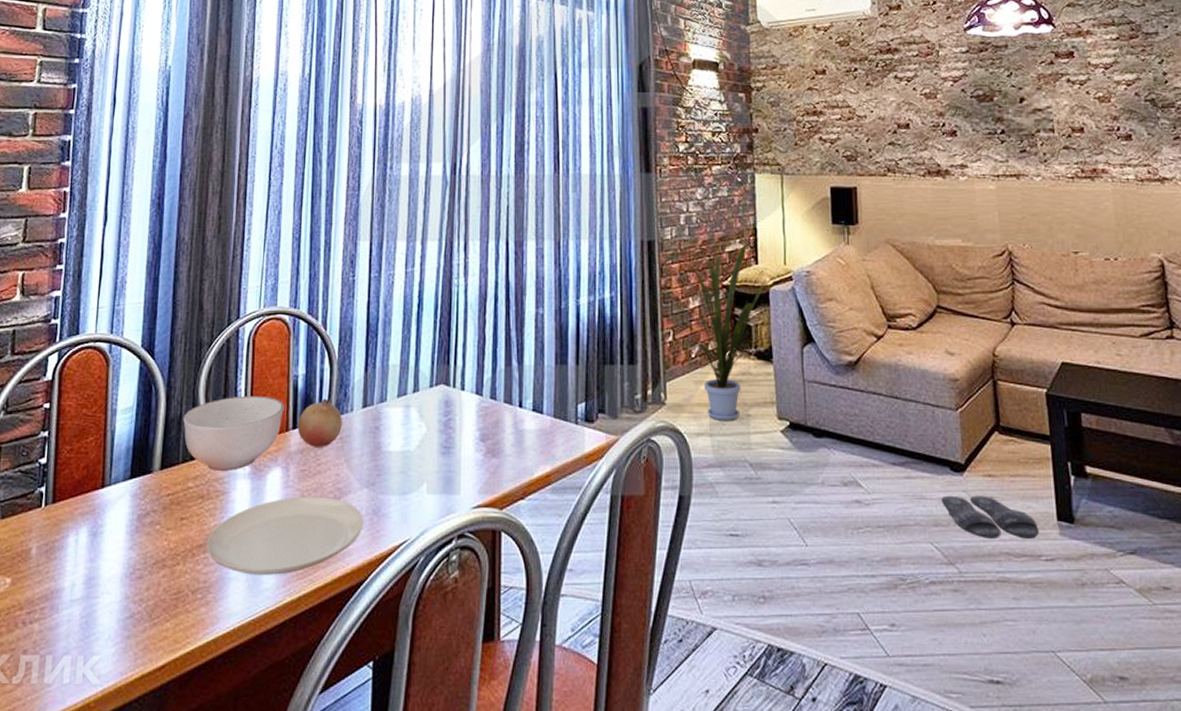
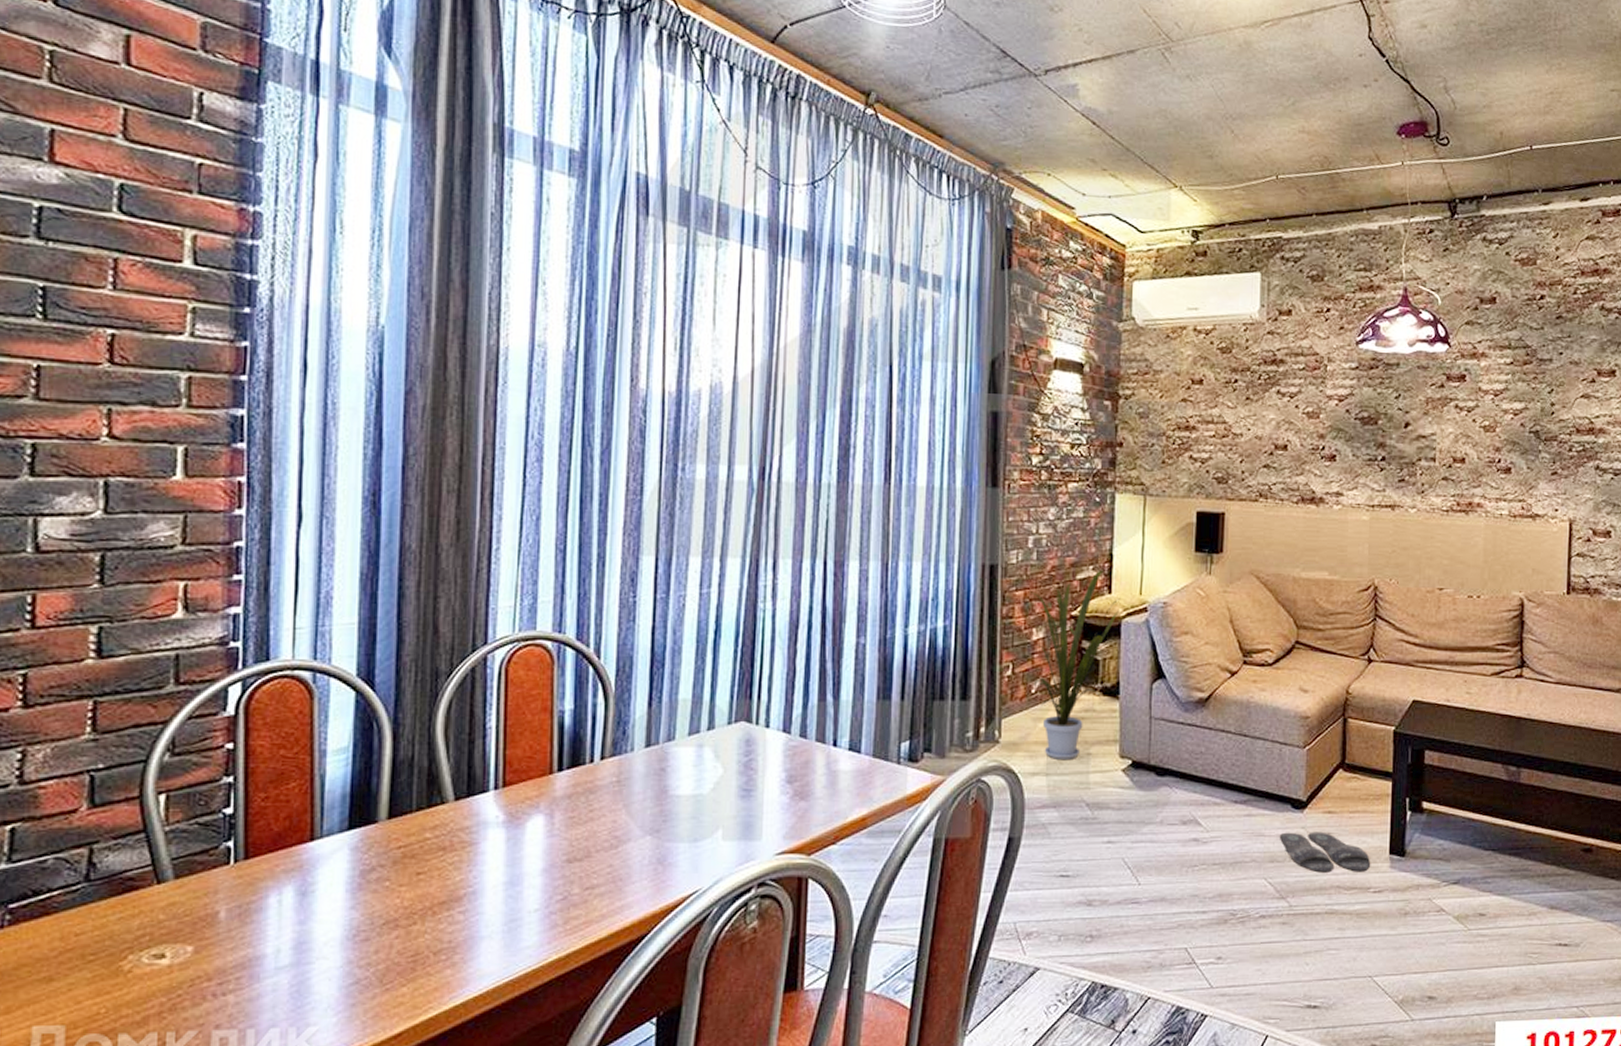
bowl: present [183,396,284,470] -> none [416,734,547,819]
plate: present [206,497,364,575] -> none [451,846,646,932]
fruit: present [297,398,342,447] -> none [564,737,620,792]

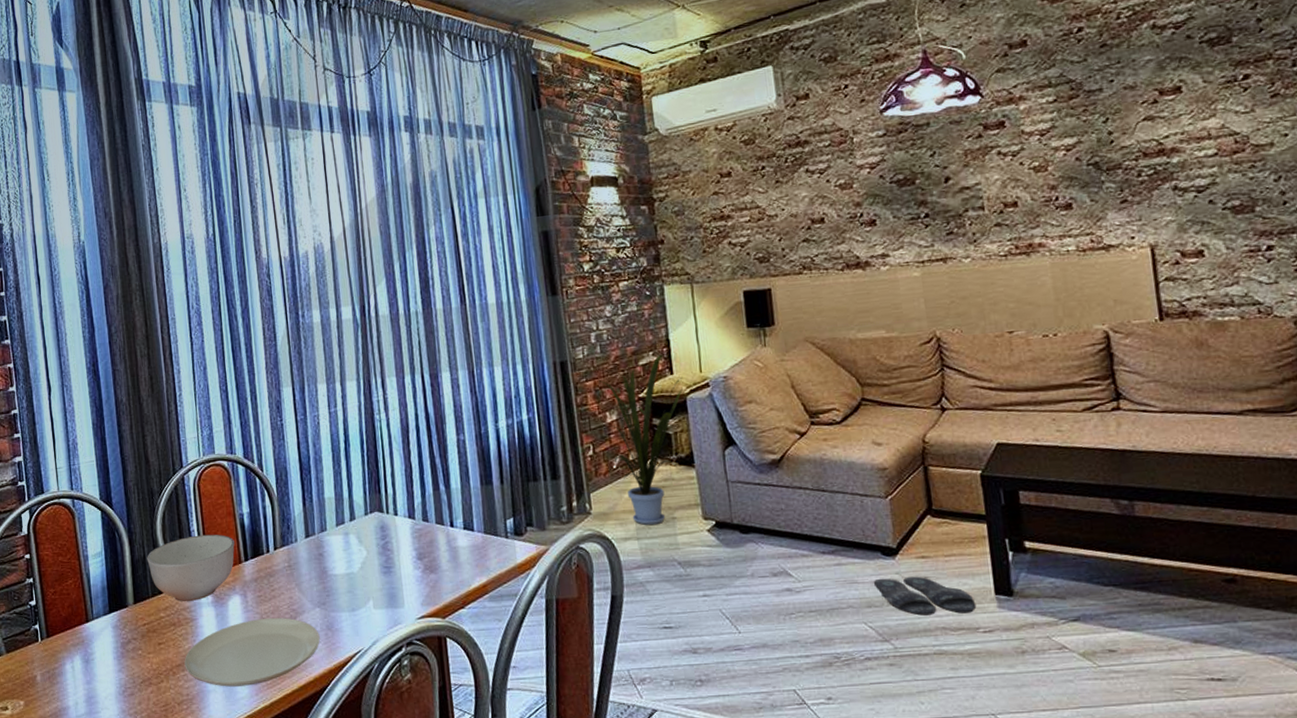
bowl: none [416,734,547,819] -> present [147,534,235,601]
plate: none [451,846,646,932] -> present [184,618,320,687]

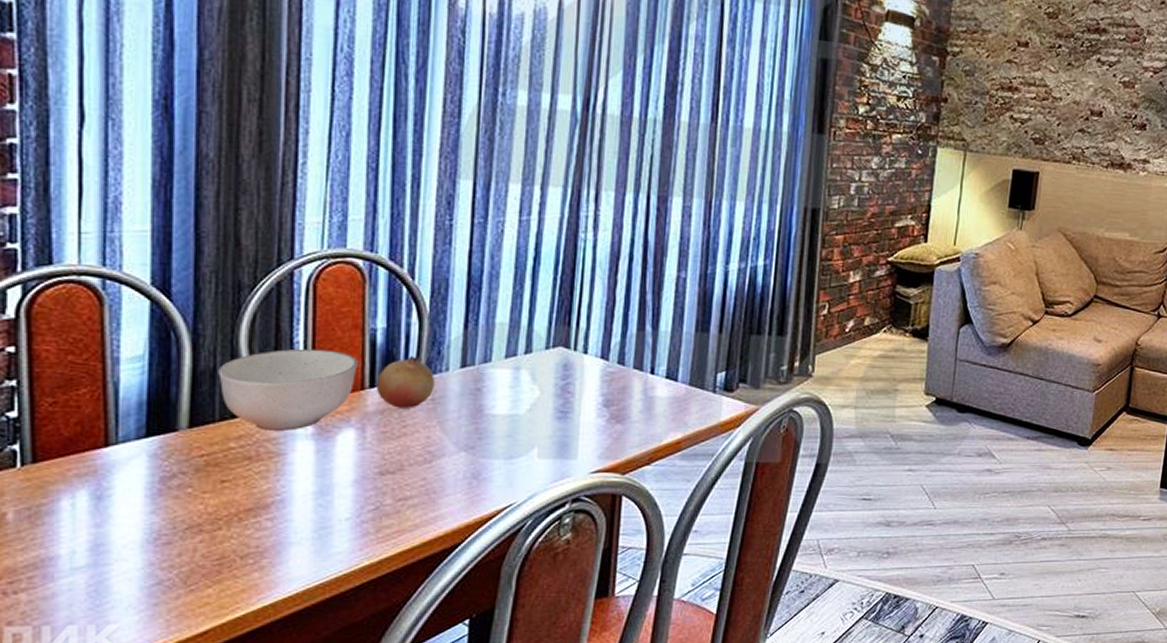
plate: present [184,618,320,687] -> none [258,460,461,539]
fruit: none [248,532,289,576] -> present [376,356,435,408]
house plant: present [598,354,683,525] -> none [848,219,936,394]
slippers: present [873,576,975,616] -> none [1064,466,1143,502]

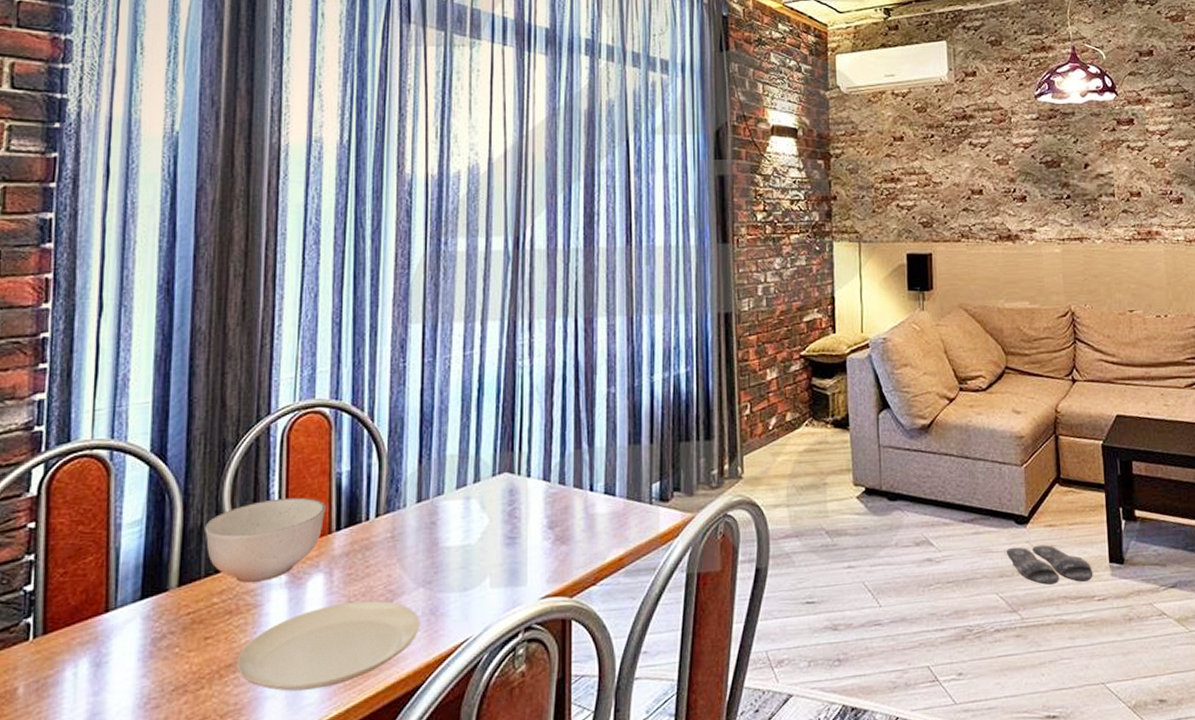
plate: none [258,460,461,539] -> present [237,600,420,691]
fruit: present [376,356,435,408] -> none [341,495,394,549]
slippers: none [1064,466,1143,502] -> present [1006,544,1092,585]

